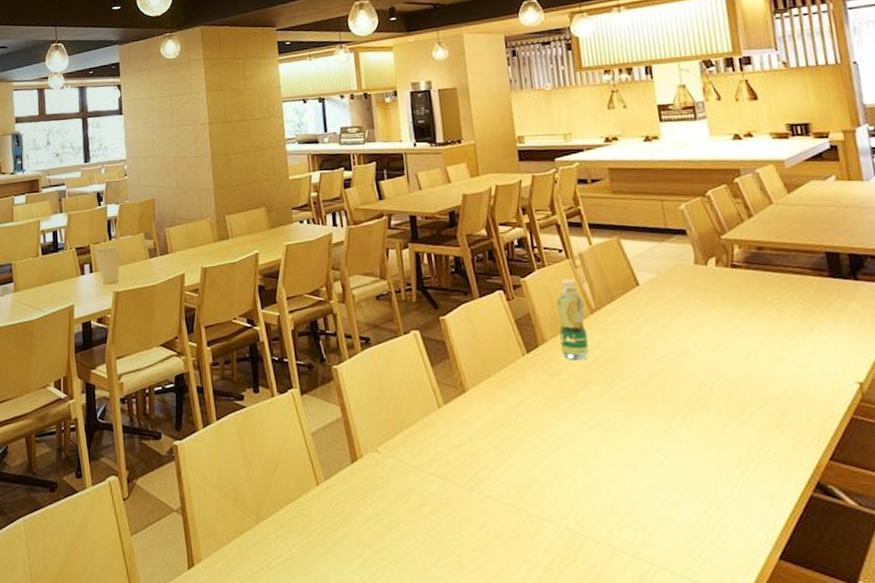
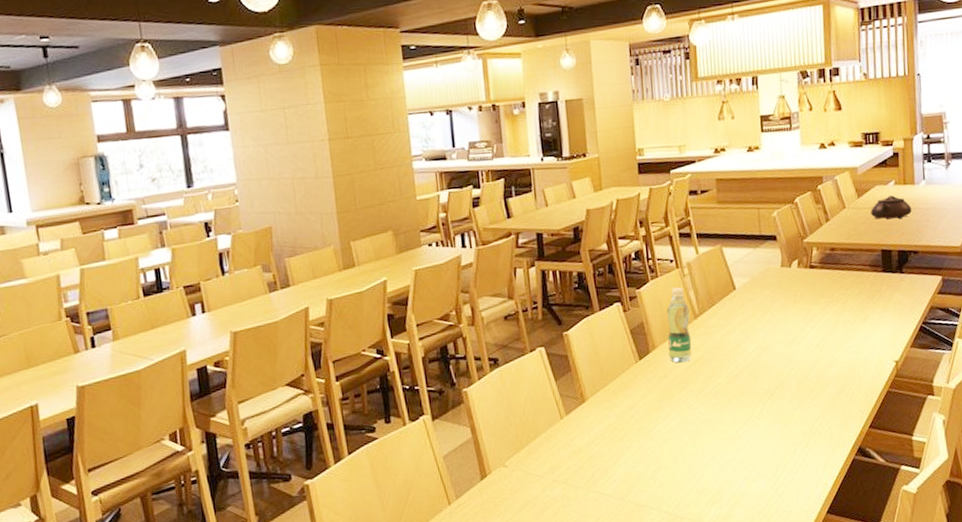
cup: present [94,248,120,286] -> none [205,283,236,326]
teapot: none [806,192,863,218] -> present [871,195,912,219]

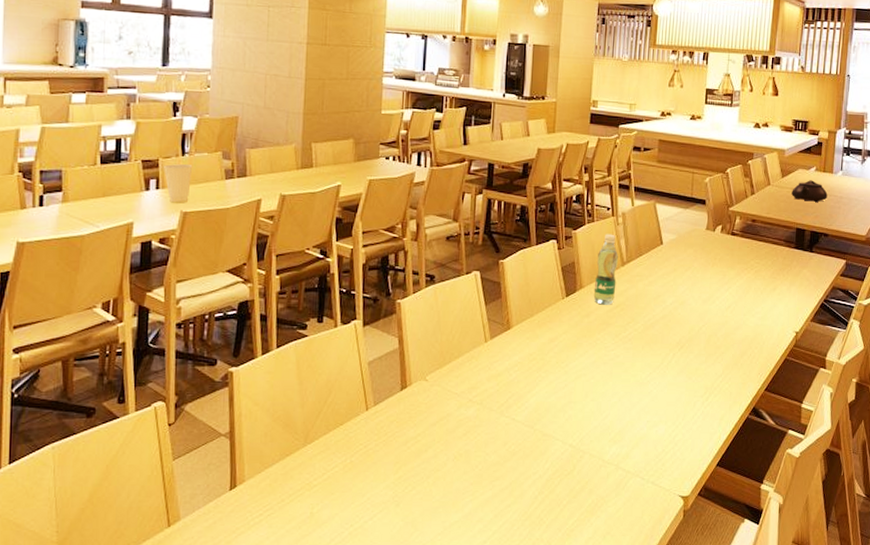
cup: none [205,283,236,326] -> present [162,164,193,205]

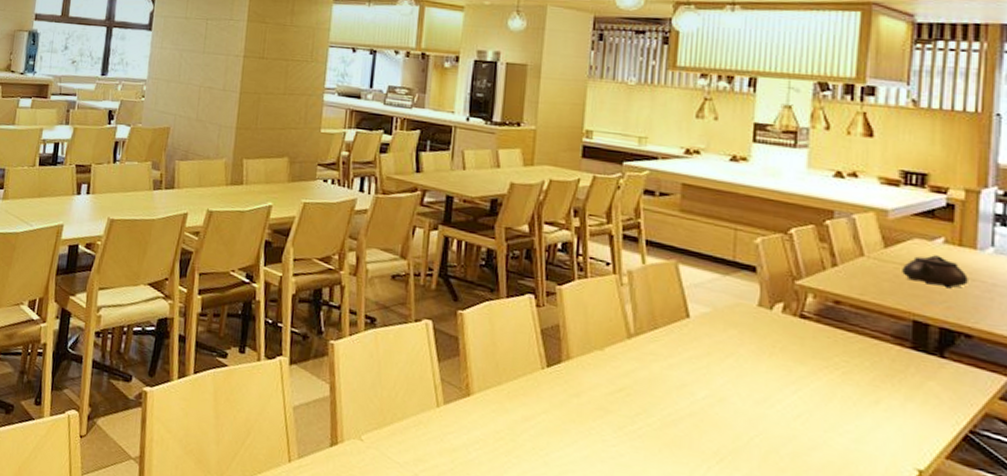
cup: present [162,164,193,205] -> none [94,170,123,211]
bottle: present [593,234,619,305] -> none [586,294,623,387]

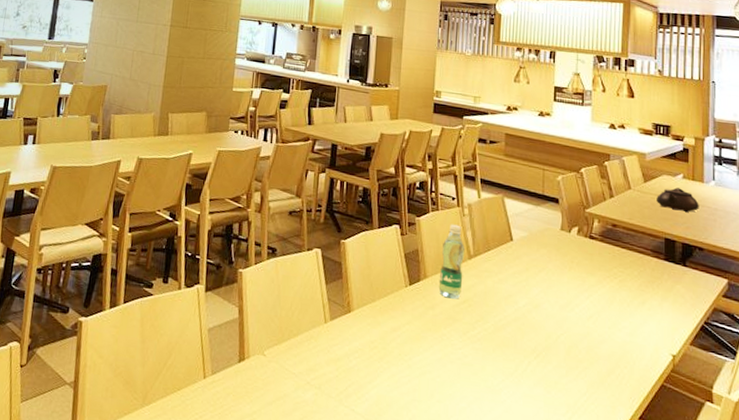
bottle: none [586,294,623,387] -> present [438,224,465,299]

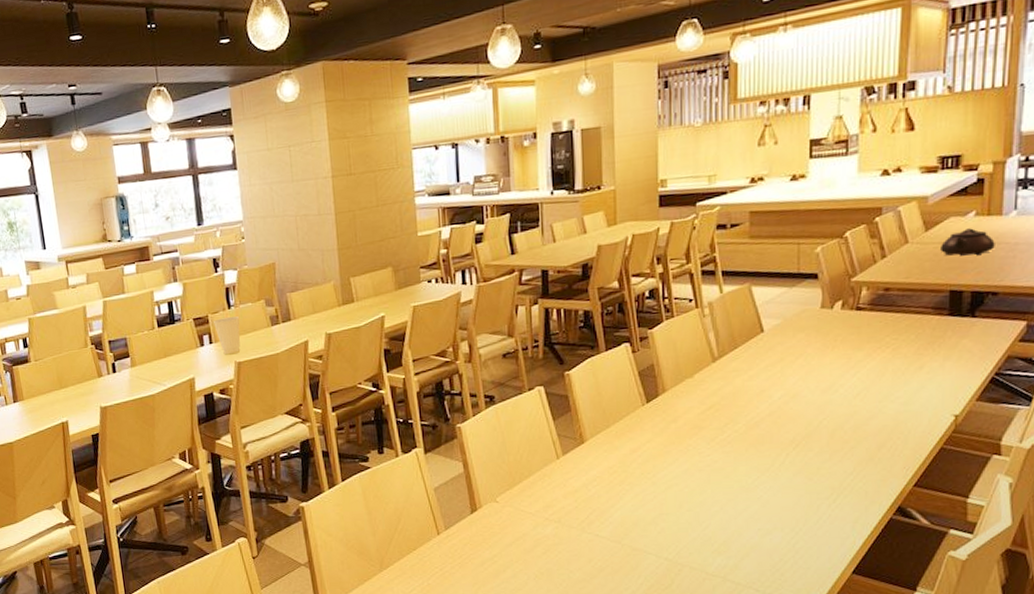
cup: none [40,123,65,159] -> present [212,316,240,356]
bottle: present [438,224,465,299] -> none [679,328,708,408]

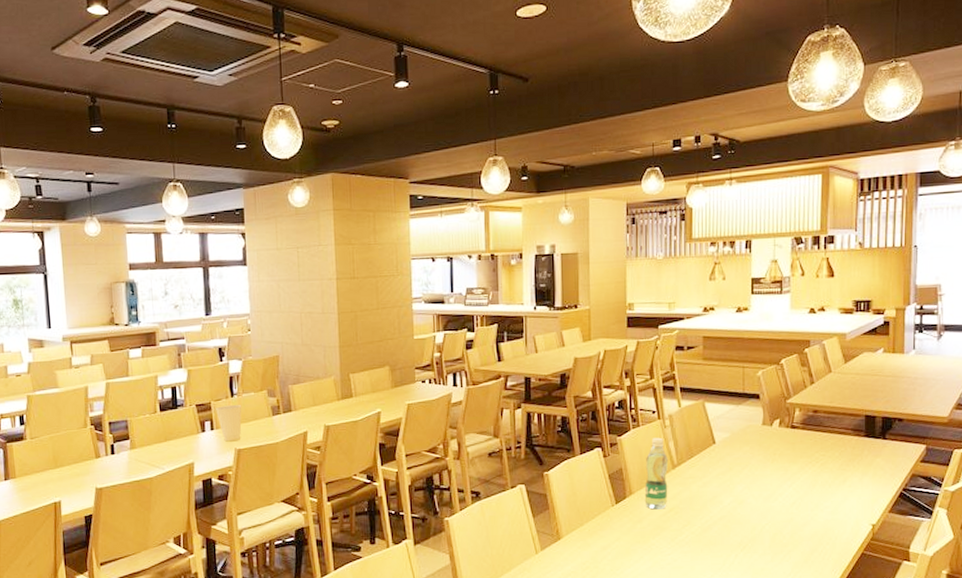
bottle: none [679,328,708,408] -> present [644,437,669,510]
teapot: present [941,228,995,256] -> none [857,363,899,386]

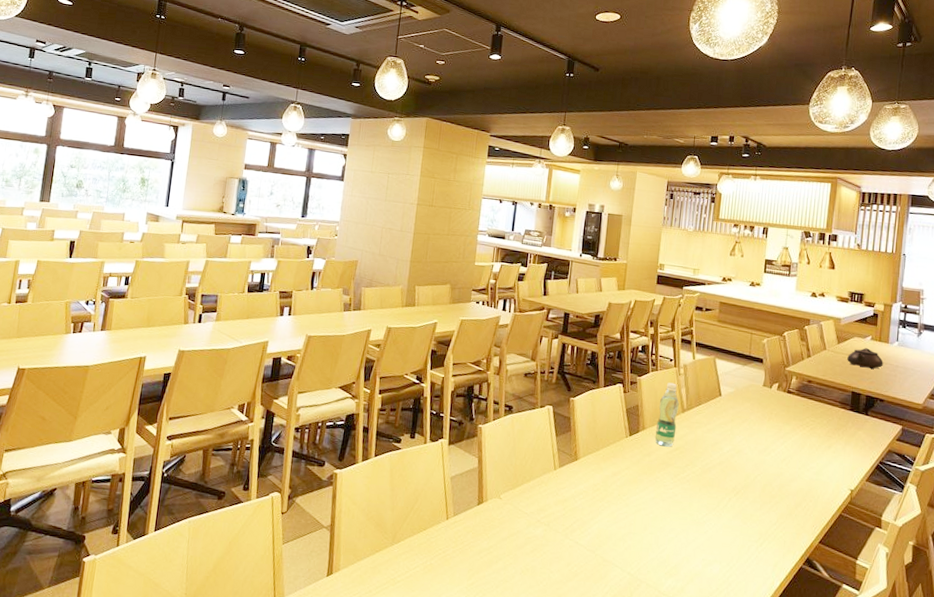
cup: present [215,405,242,443] -> none [295,296,319,329]
teapot: none [857,363,899,386] -> present [847,348,883,369]

